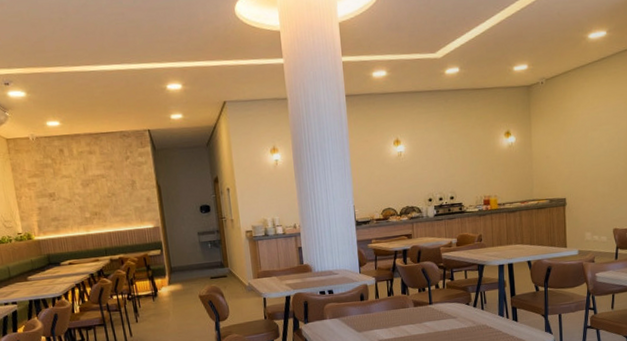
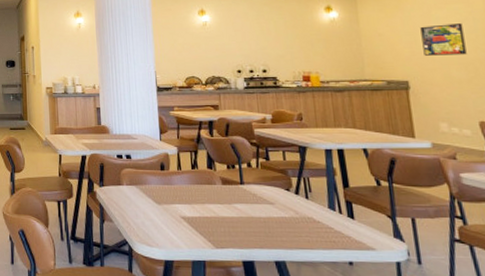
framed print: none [579,143,610,174] -> present [420,23,467,56]

